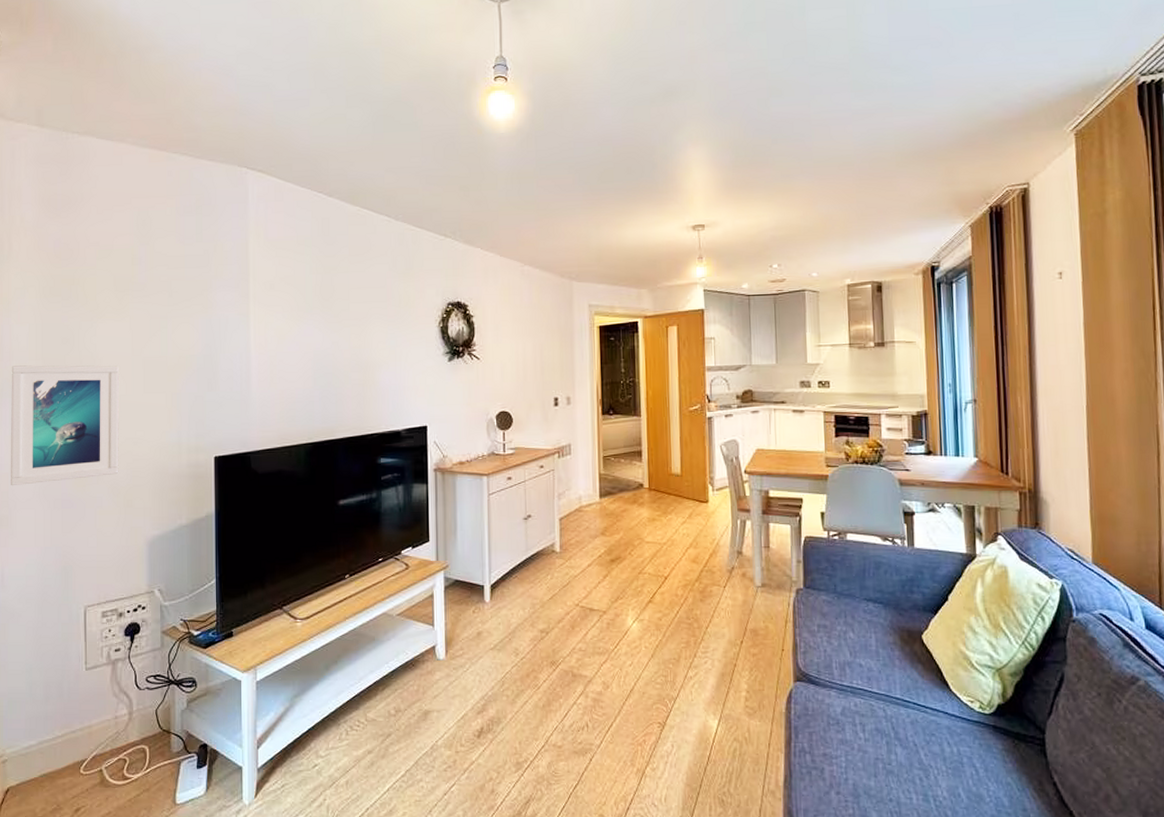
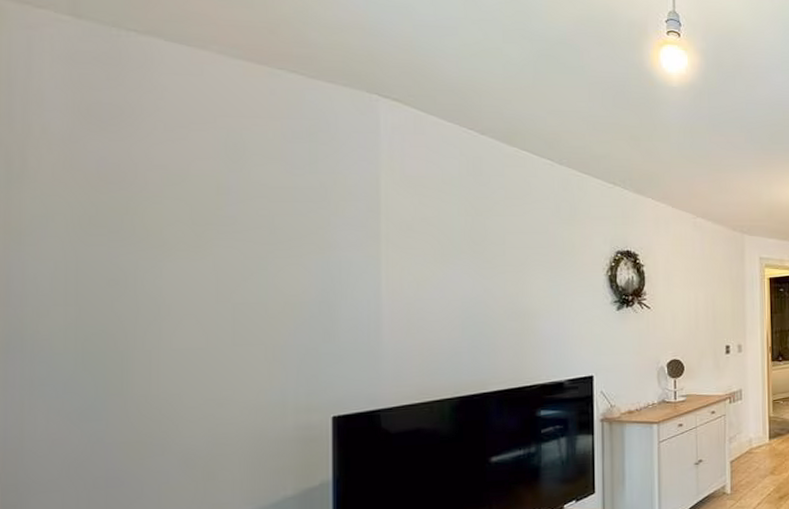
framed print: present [11,365,119,486] -> none [22,312,196,465]

